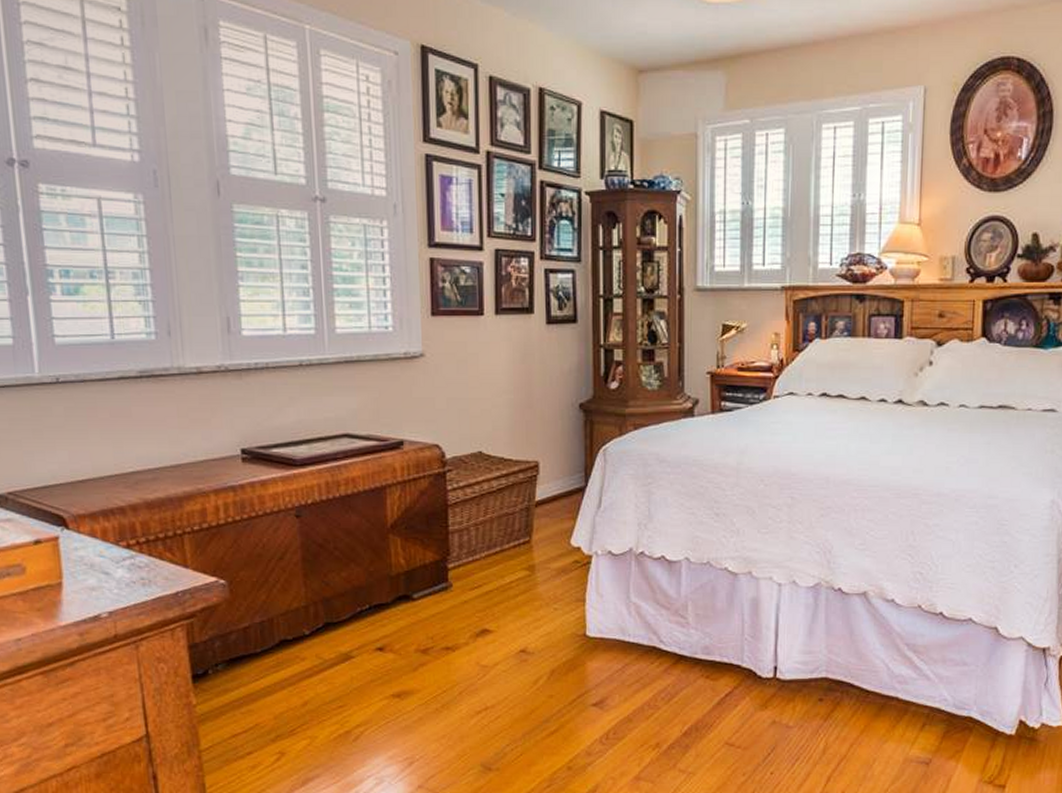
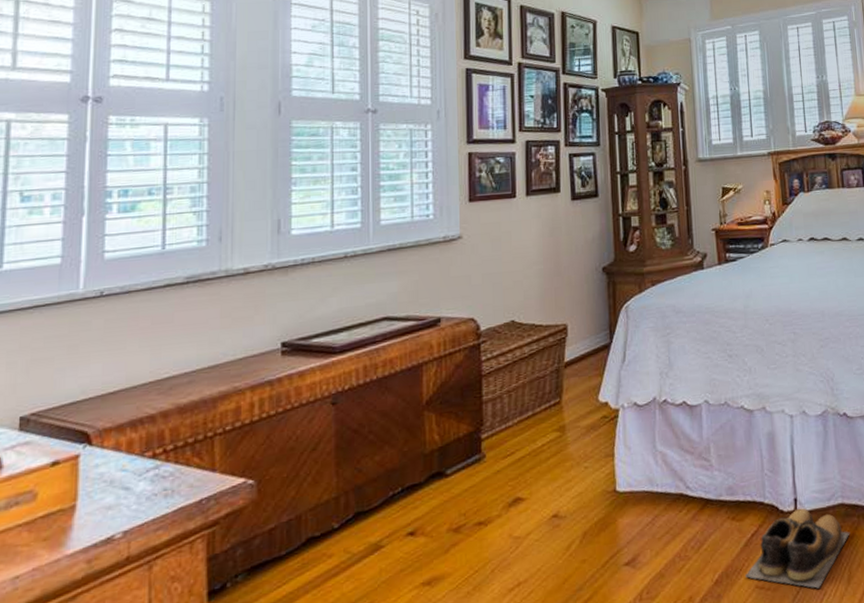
shoes: none [716,676,831,753] -> present [746,508,850,589]

